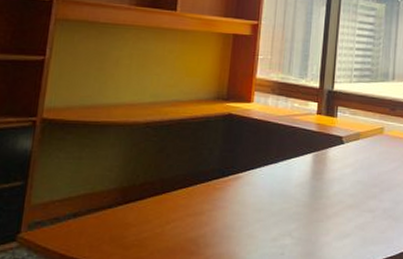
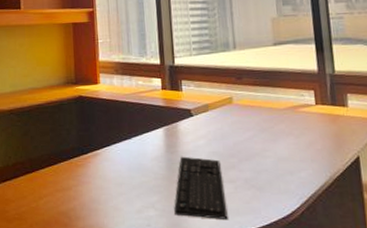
keyboard: none [310,183,363,249] -> present [174,156,228,219]

